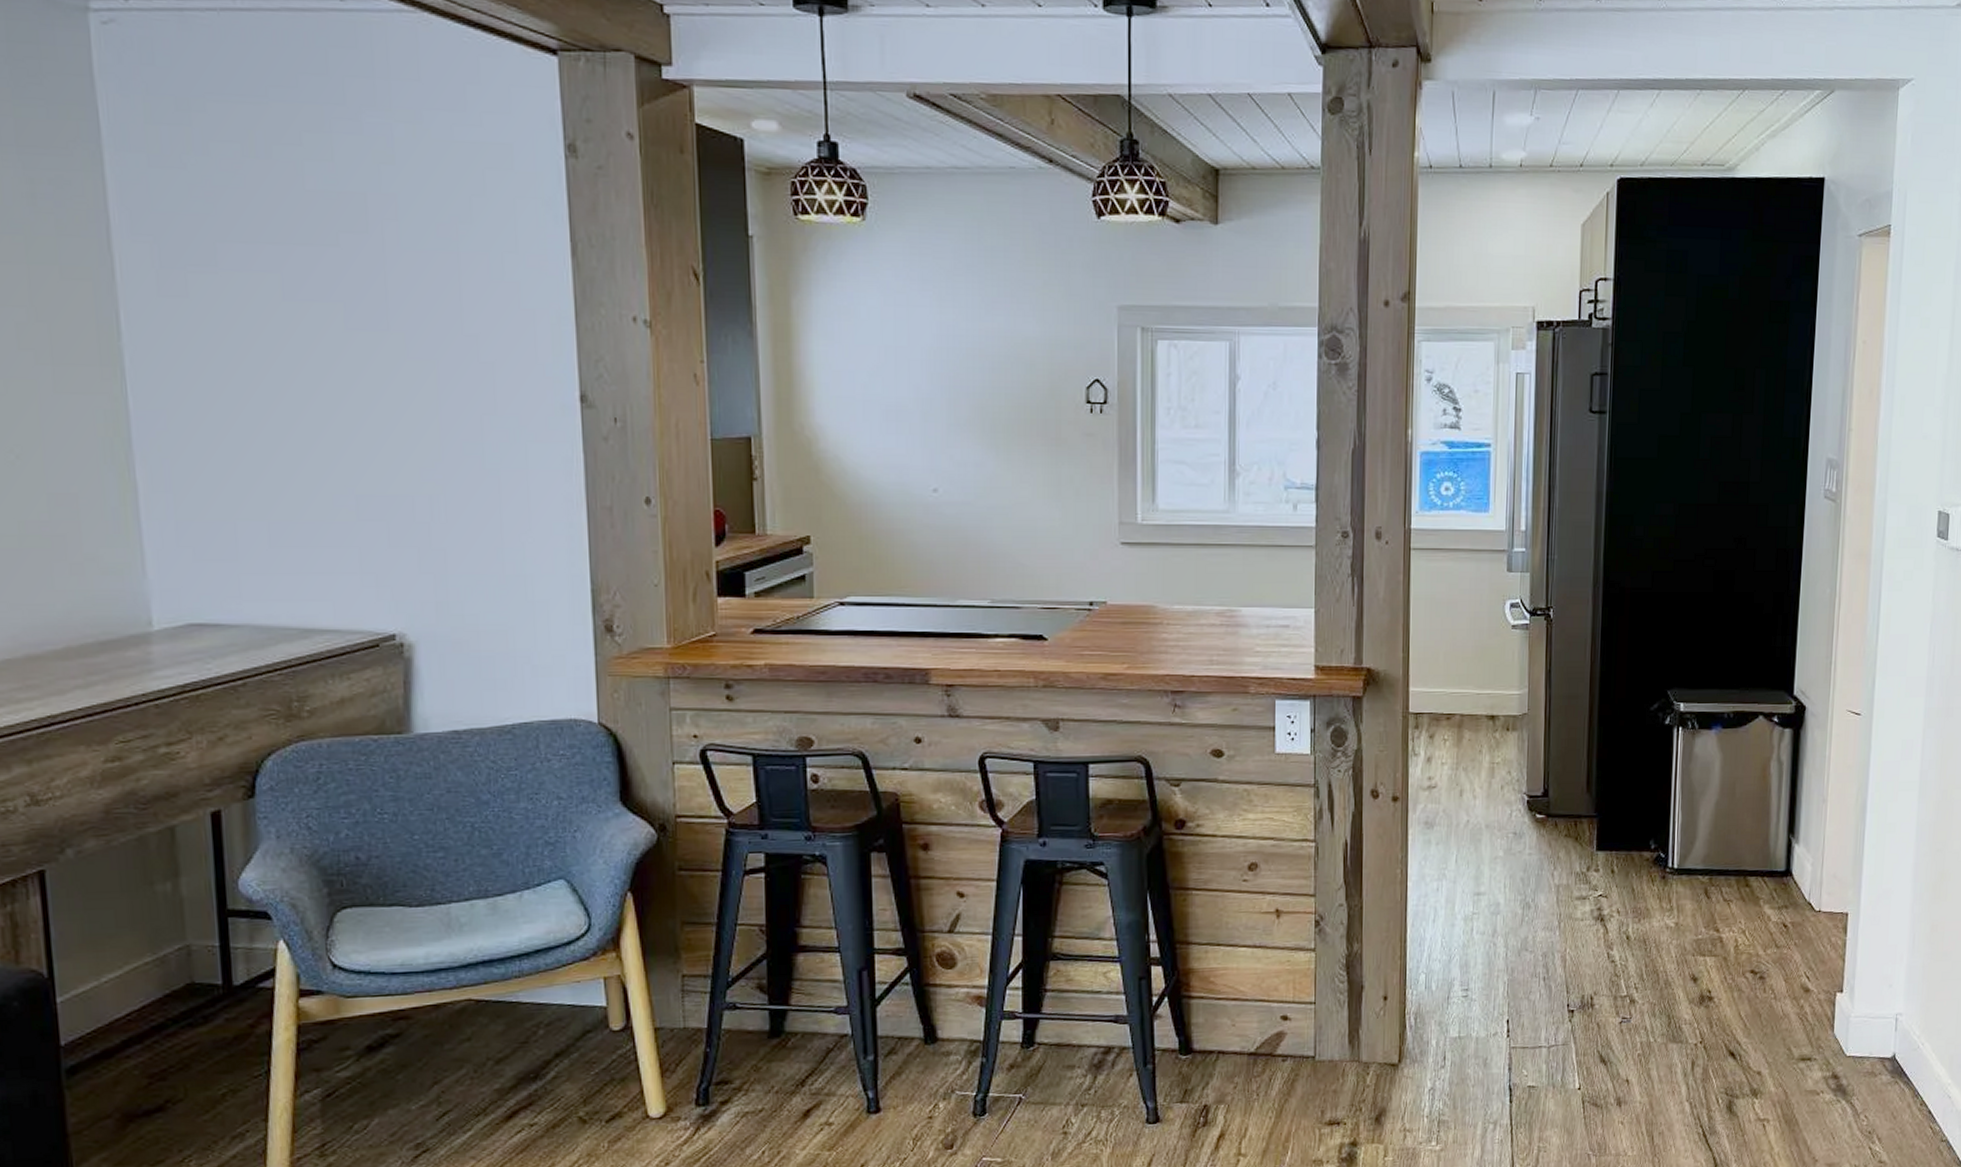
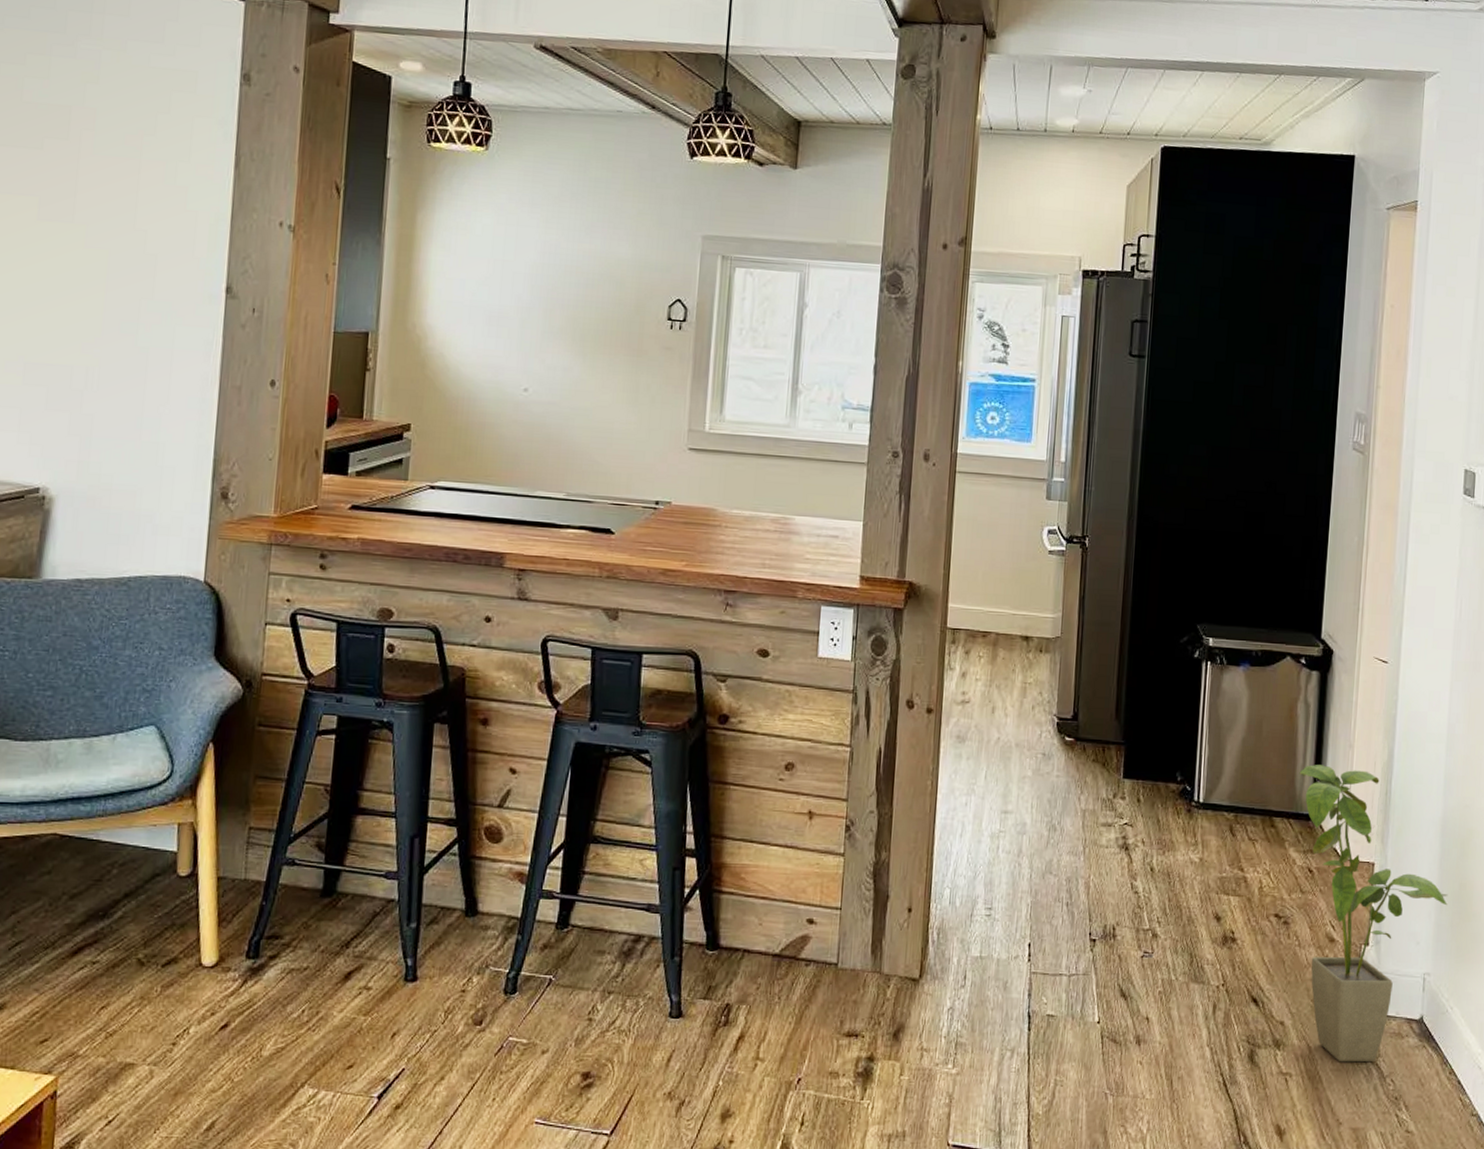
house plant: none [1773,821,1920,1104] -> present [1299,764,1448,1063]

